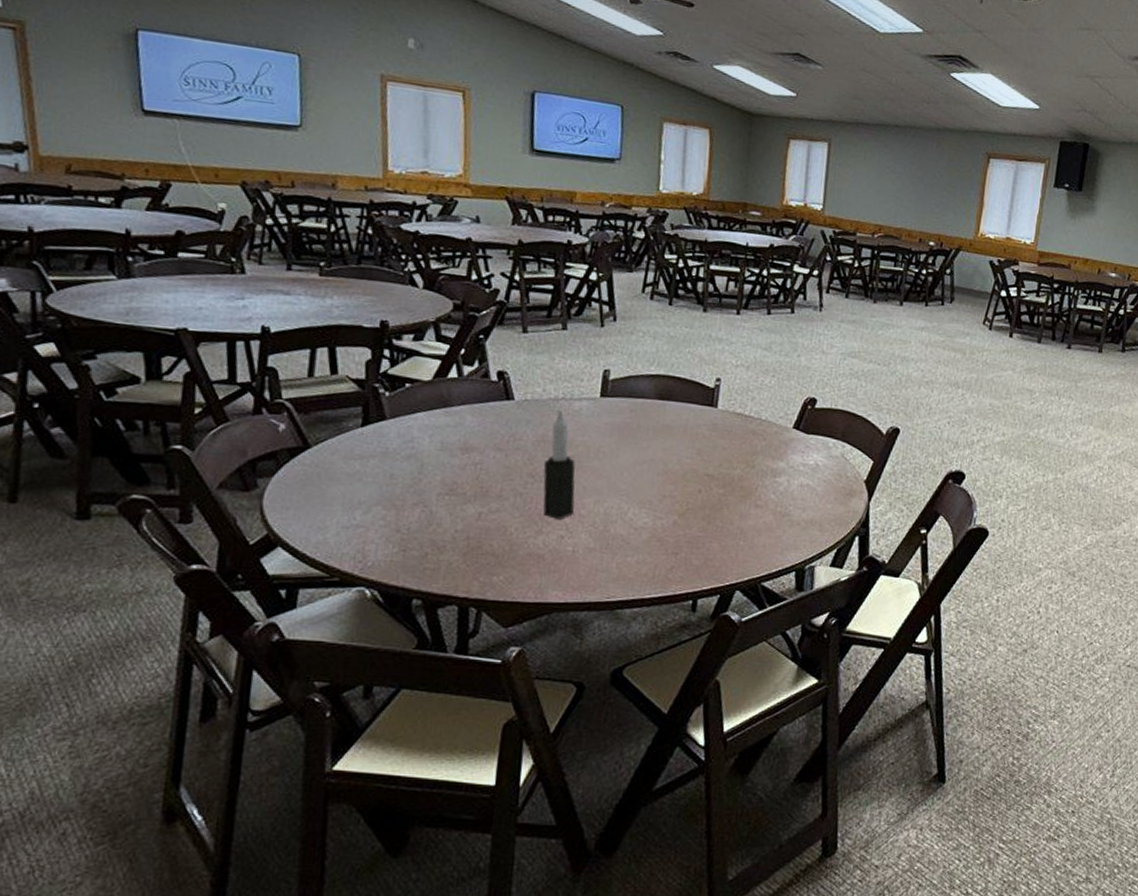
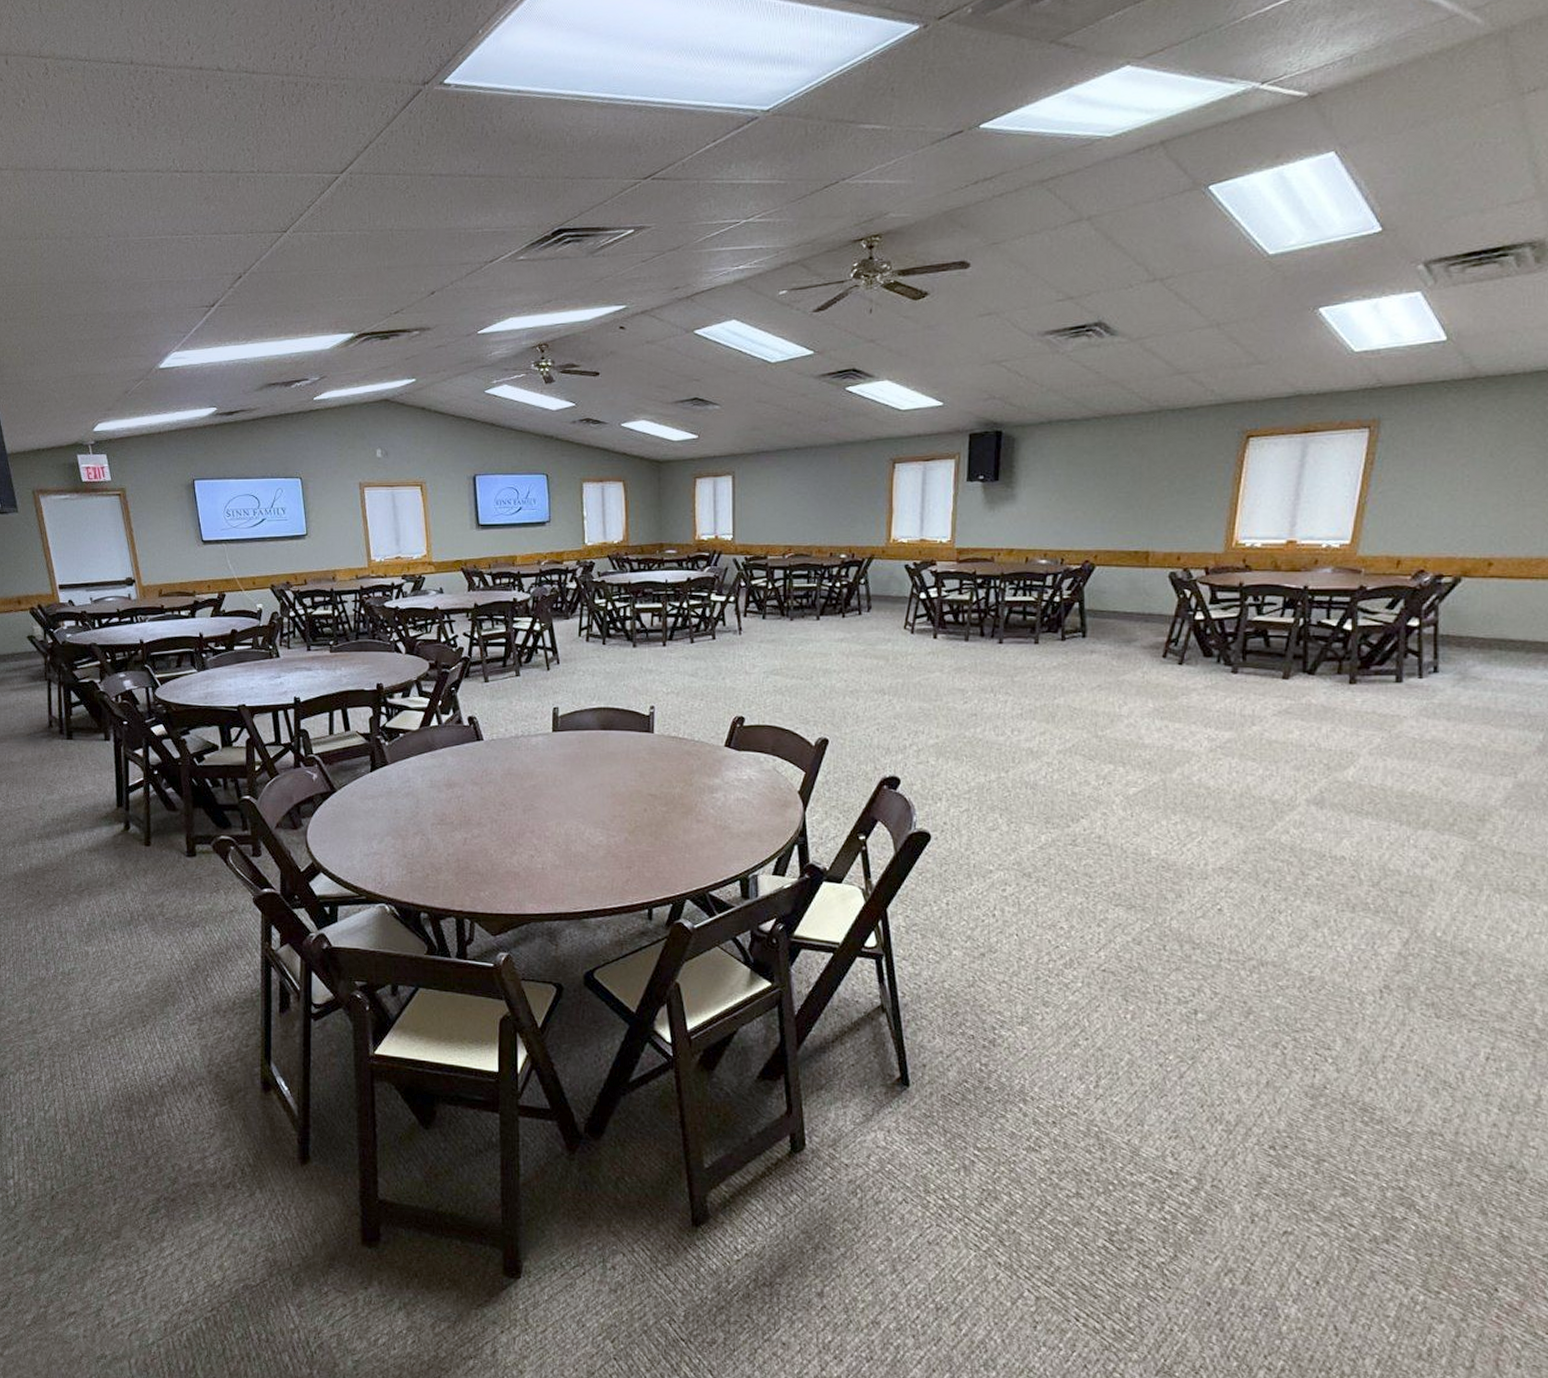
candle: present [543,410,575,519] -> none [511,746,539,841]

